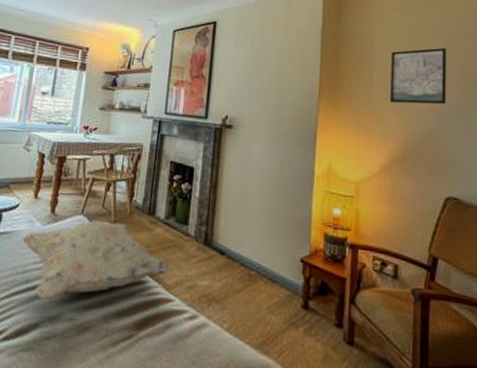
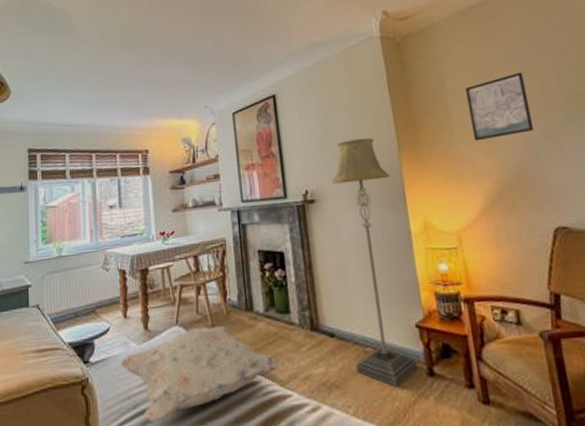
floor lamp: none [238,77,307,313] -> present [331,138,418,388]

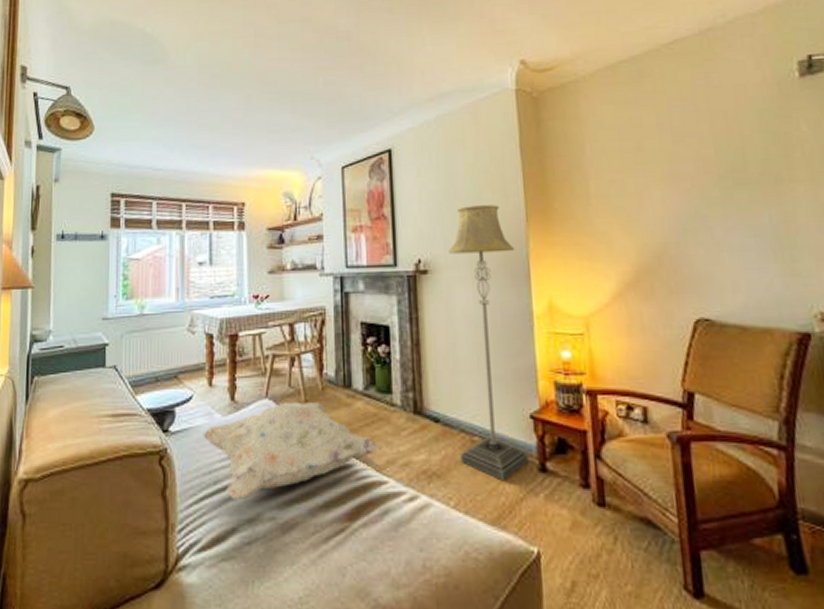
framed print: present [465,72,534,142] -> none [608,140,683,216]

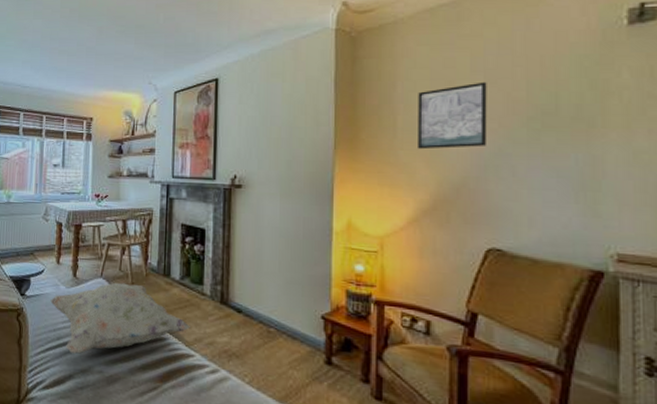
floor lamp: present [447,205,529,482] -> none [257,132,322,368]
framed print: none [608,140,683,216] -> present [418,81,487,150]

